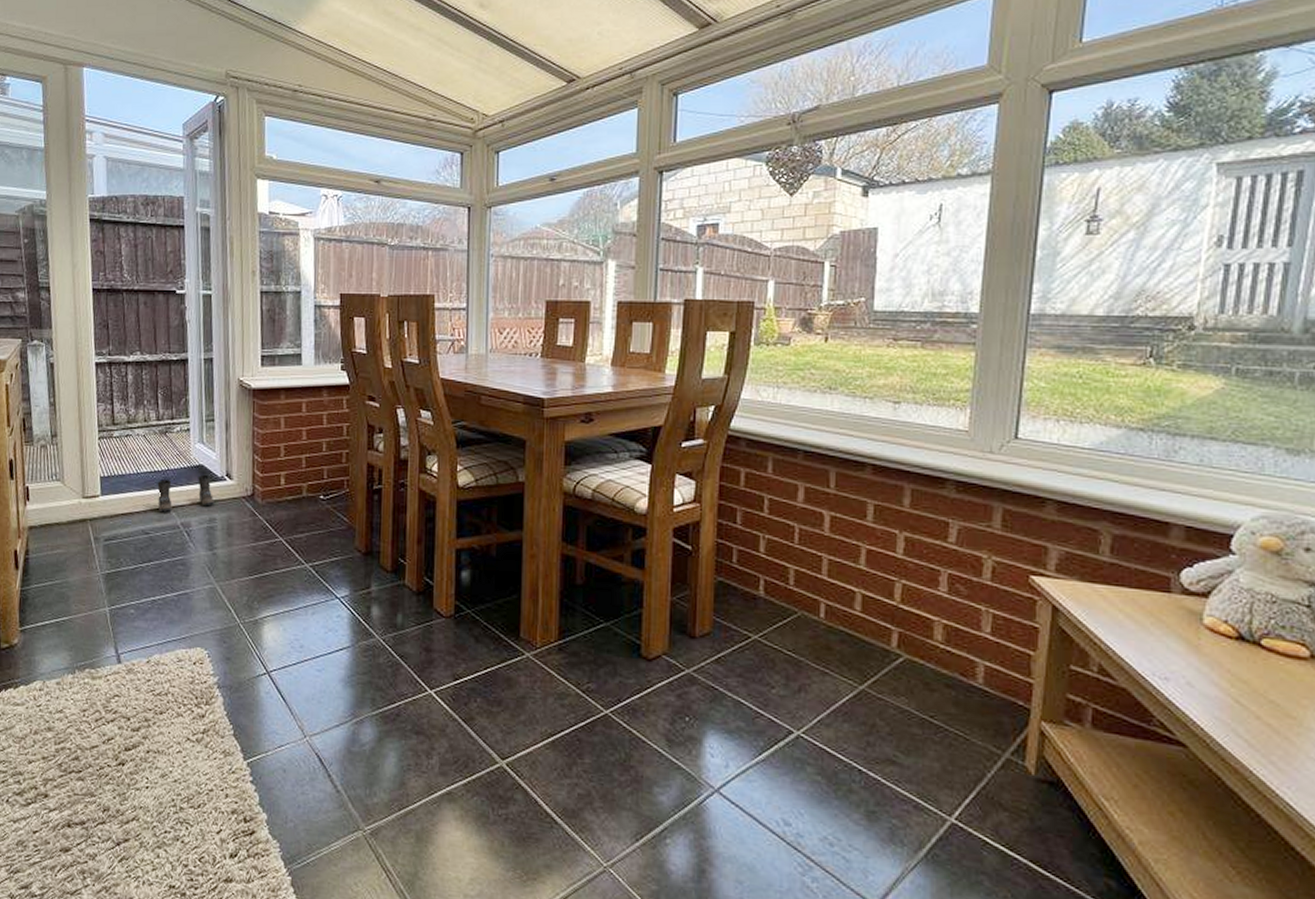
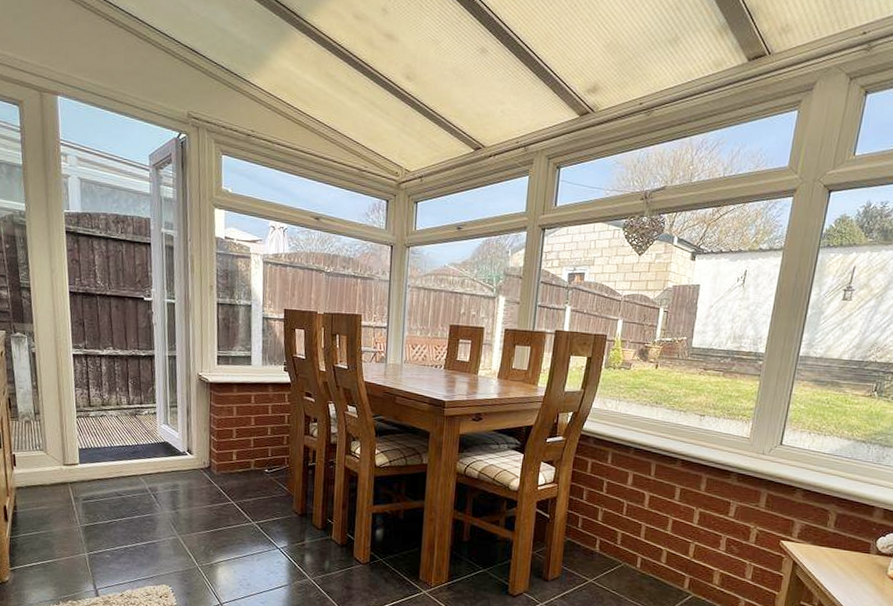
boots: present [157,474,215,513] -> none [128,449,177,479]

